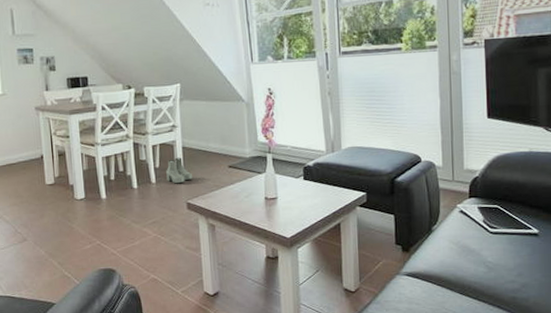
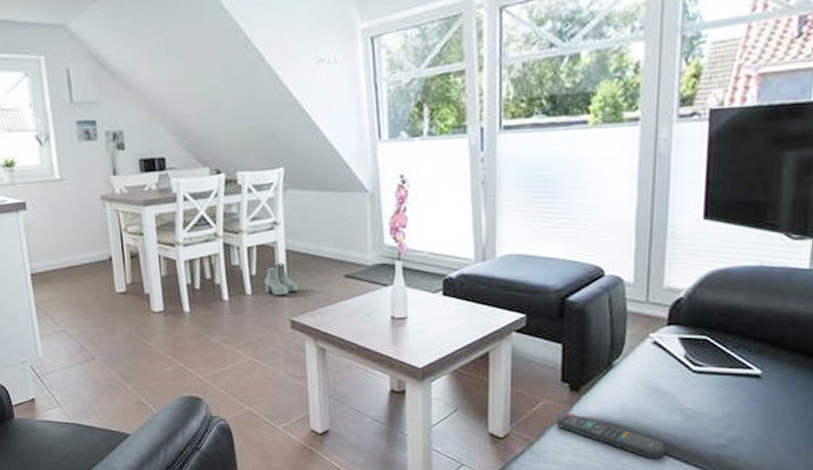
remote control: none [394,268,476,304] -> present [556,412,666,459]

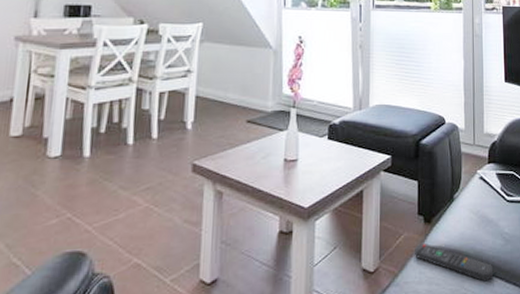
boots: present [265,263,298,296] -> none [171,108,203,140]

